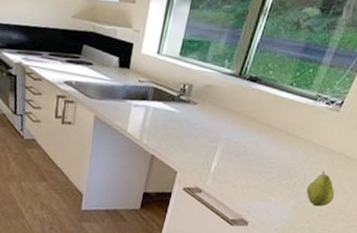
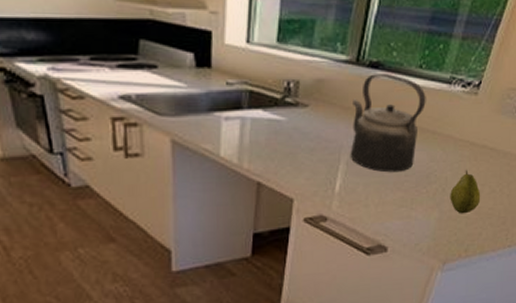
kettle: none [225,85,294,165] -> present [350,72,426,173]

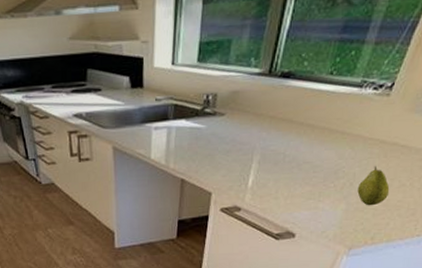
kettle: present [350,72,426,173] -> none [262,81,336,170]

